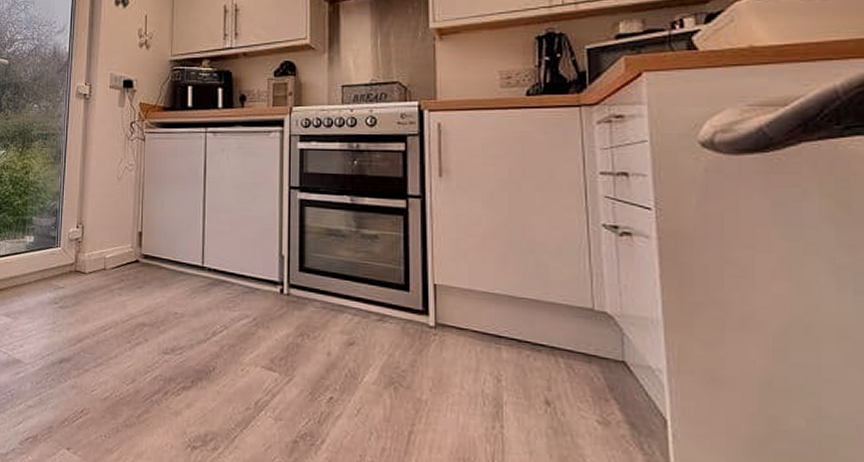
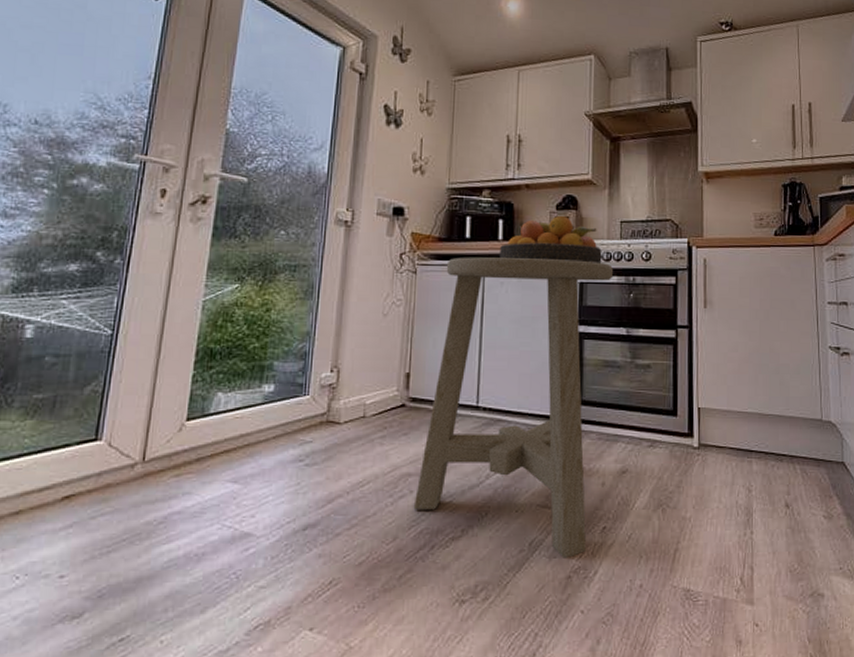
stool: none [148,125,334,423] -> present [413,257,613,558]
fruit bowl: none [219,83,323,129] -> present [499,216,602,263]

